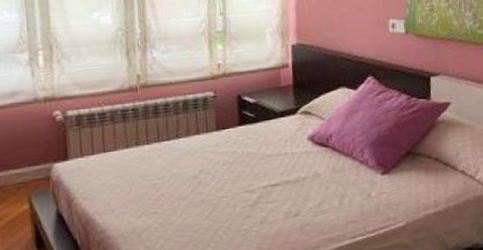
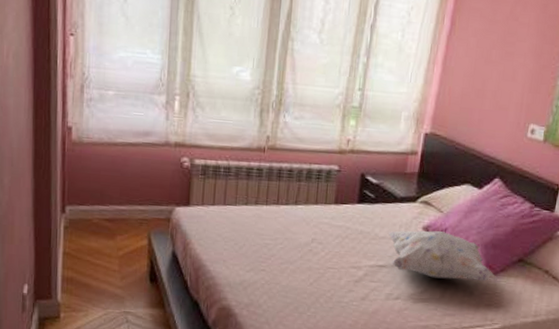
decorative pillow: none [274,138,391,187] -> present [387,230,497,282]

